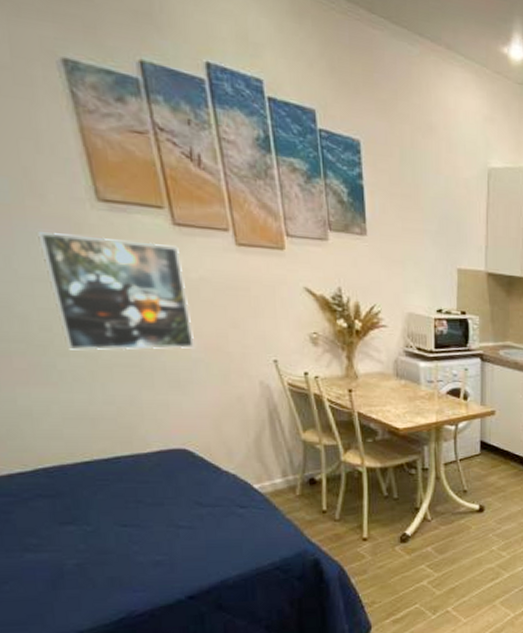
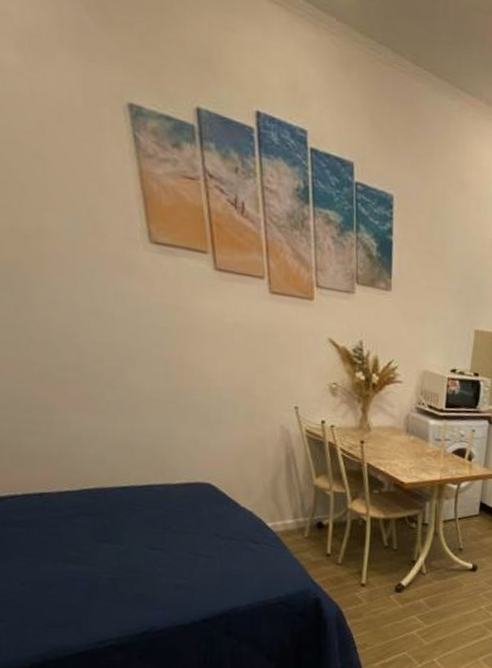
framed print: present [38,232,194,351] -> none [96,269,225,390]

